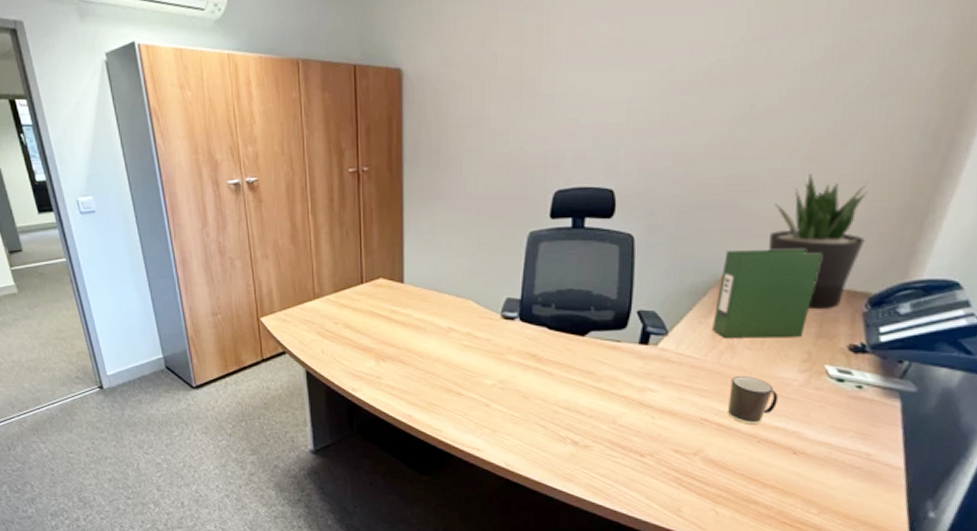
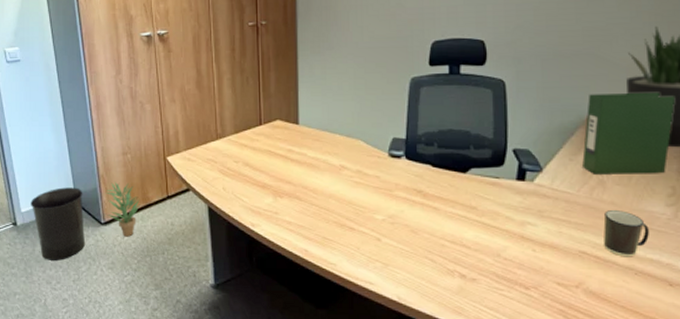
waste bin: none [116,349,177,425] -> present [30,187,86,260]
potted plant: none [195,344,233,401] -> present [105,182,140,237]

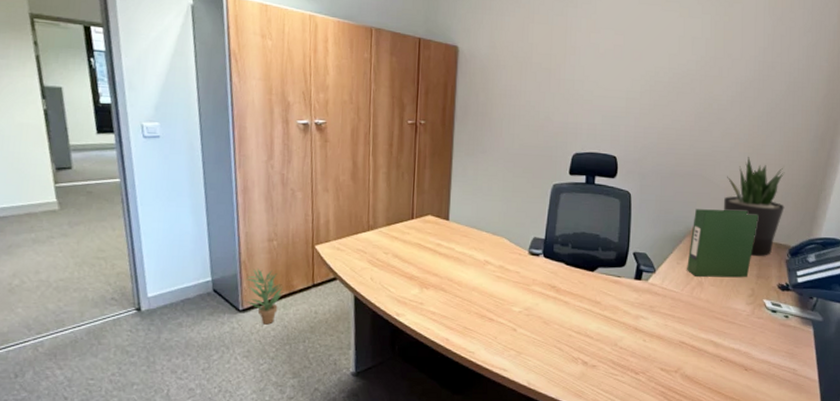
waste bin: present [30,187,86,260] -> none [159,272,221,348]
mug: present [603,210,650,257] -> none [698,307,734,347]

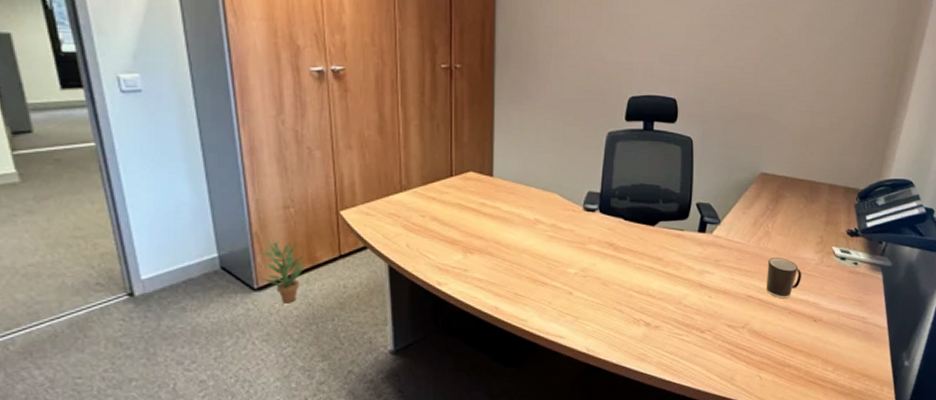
binder: present [687,209,759,278] -> none [753,153,827,226]
mug: none [698,307,734,347] -> present [765,258,802,299]
planter: present [724,156,785,256] -> none [791,94,854,201]

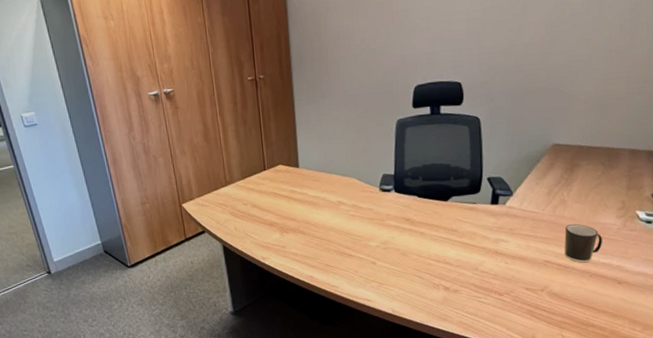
potted plant: present [260,241,305,304] -> none [129,230,162,277]

